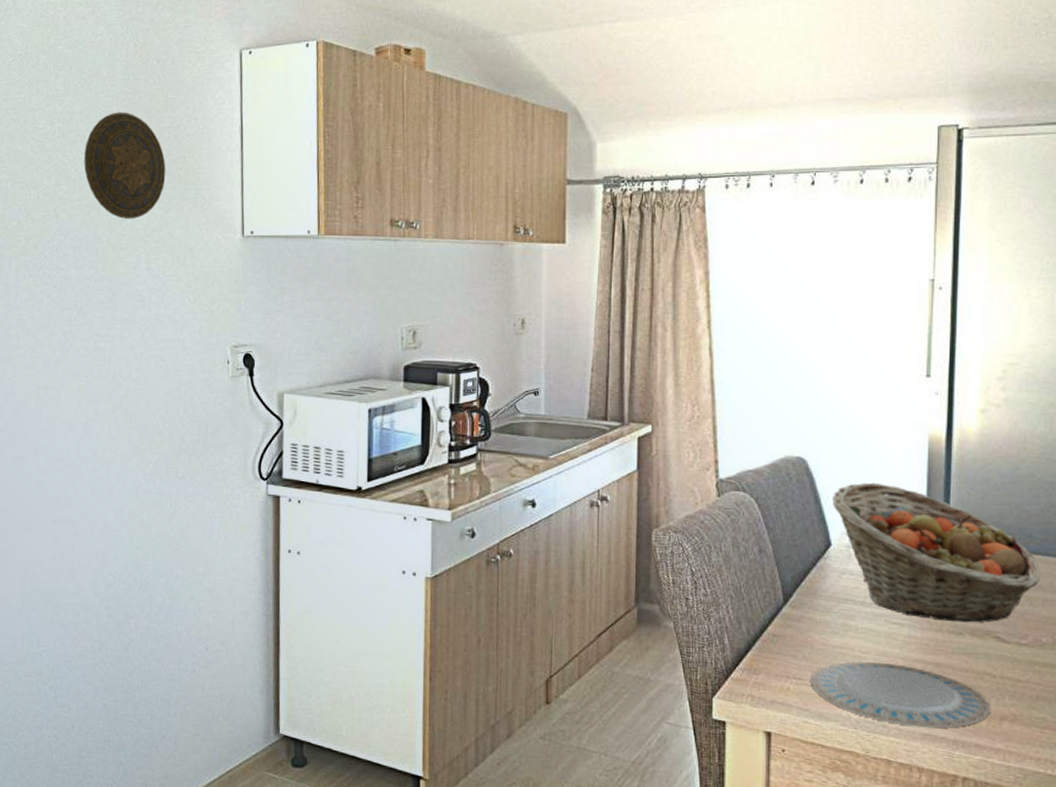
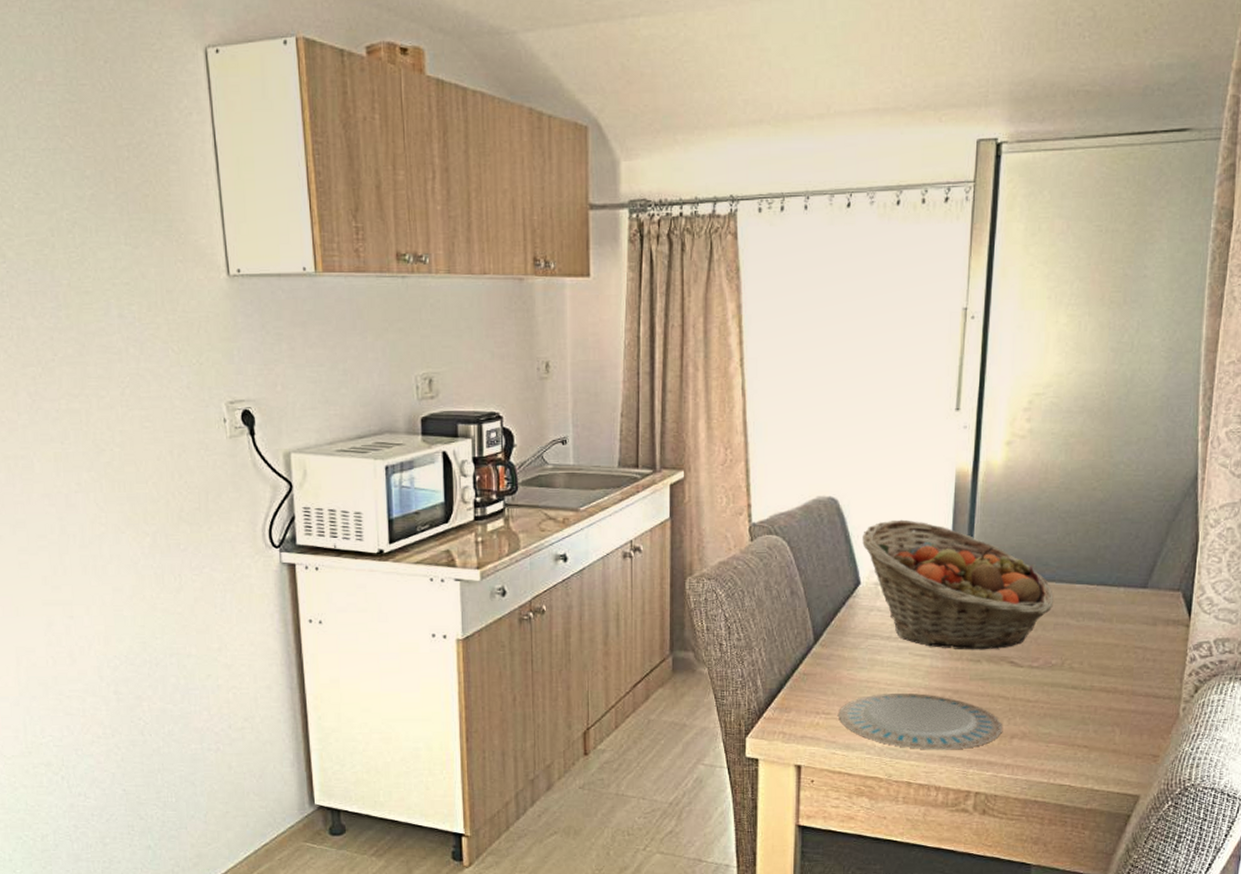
decorative plate: present [84,112,166,219] -> none [27,125,130,257]

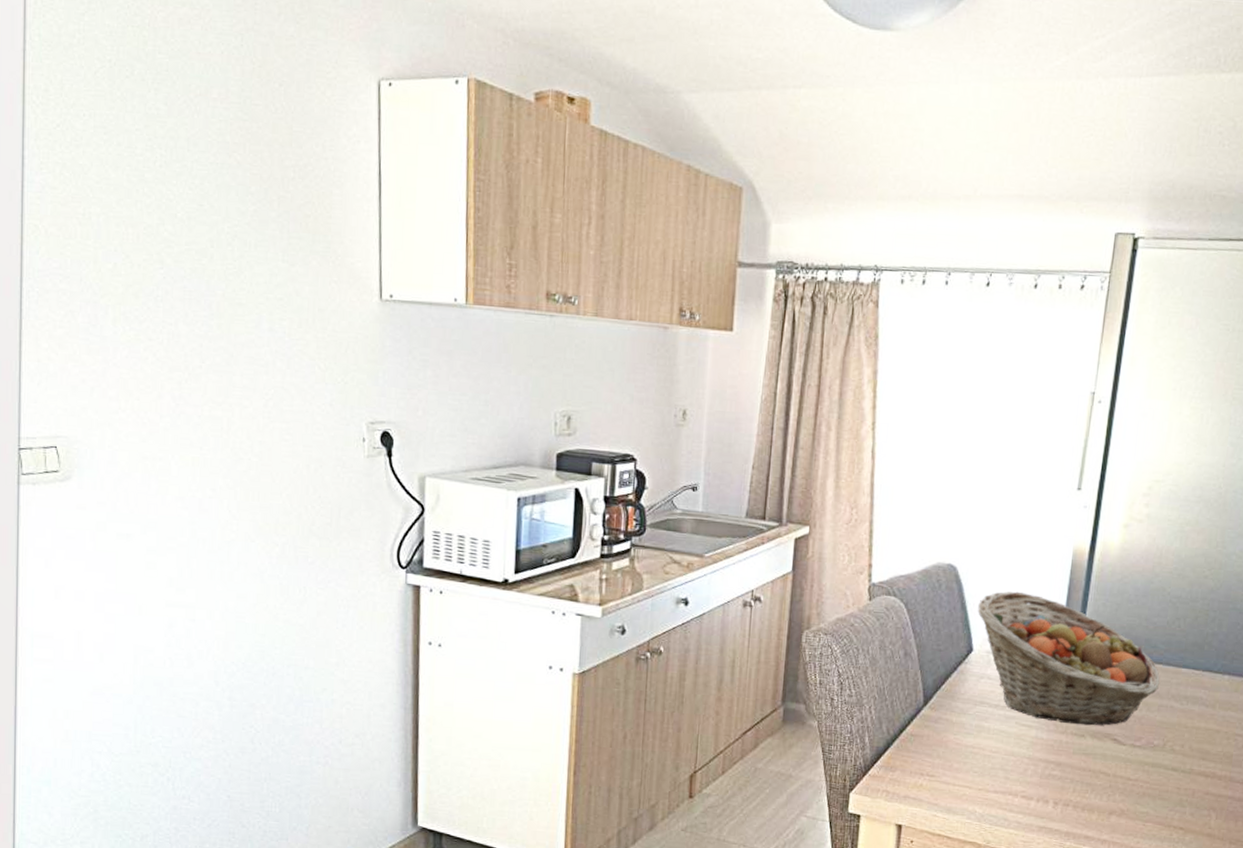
plate: present [838,693,1002,750] -> none [942,760,1102,822]

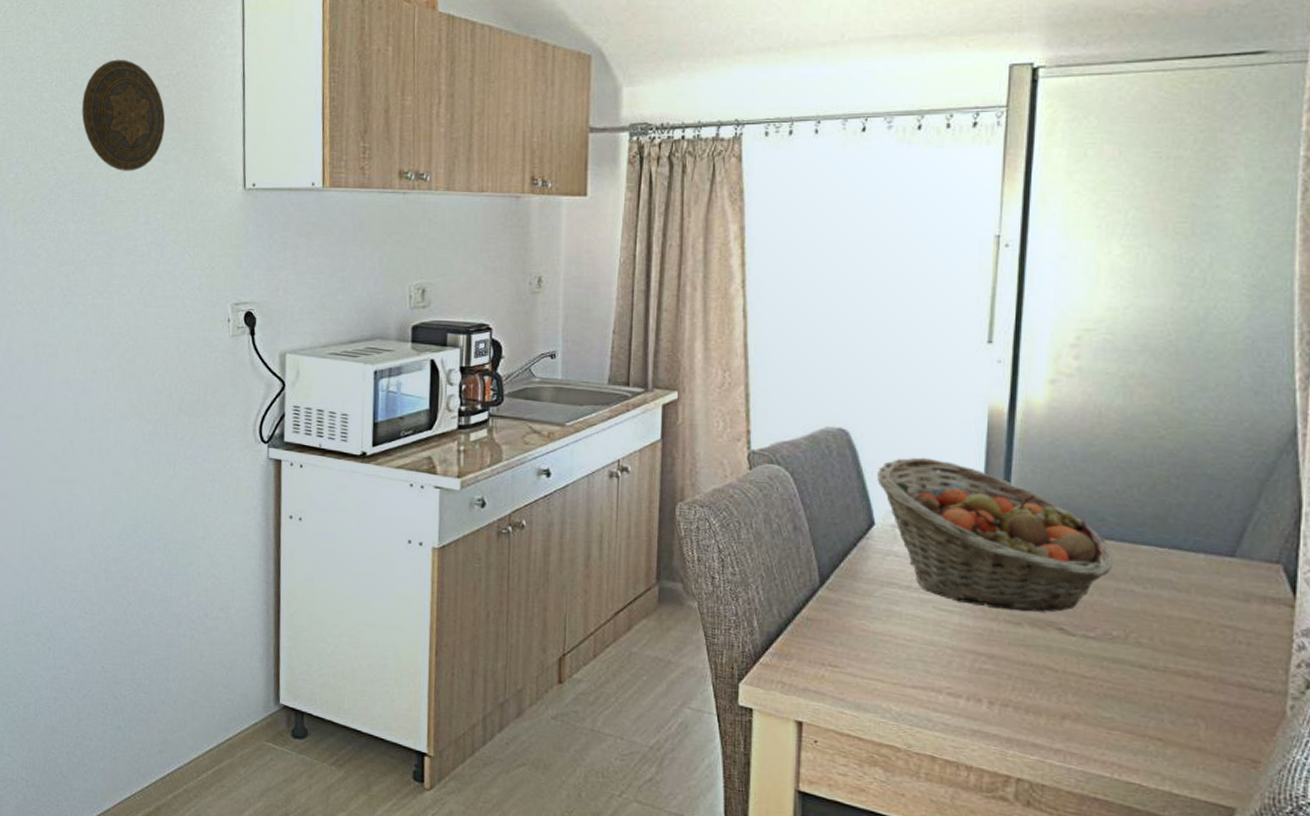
decorative plate: none [192,142,291,271] -> present [82,59,166,171]

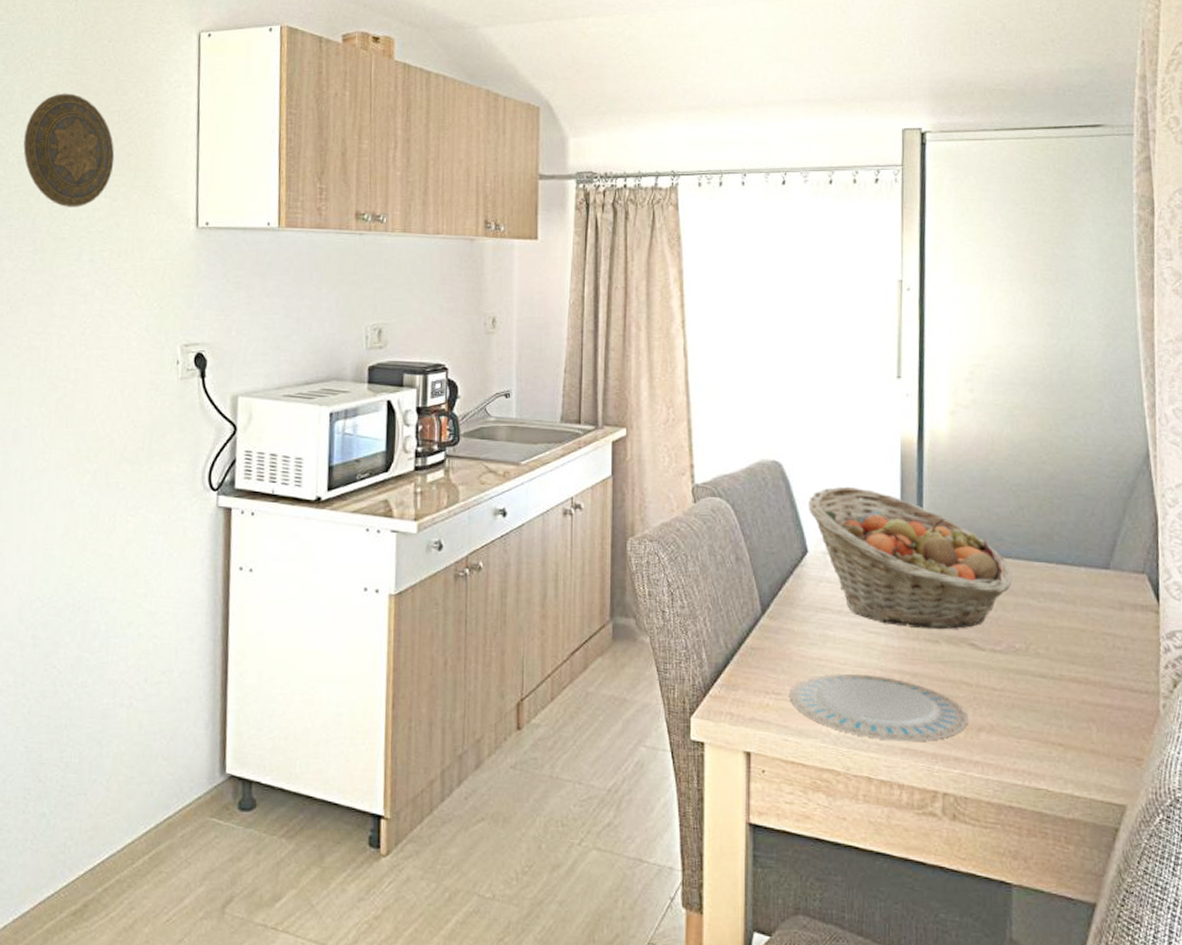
plate: none [848,650,1050,725] -> present [790,674,967,742]

